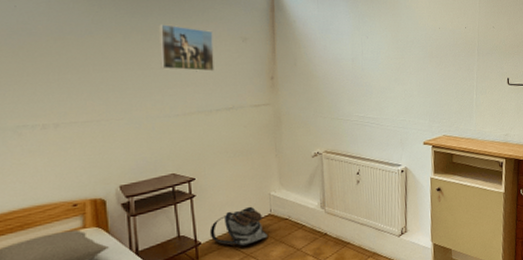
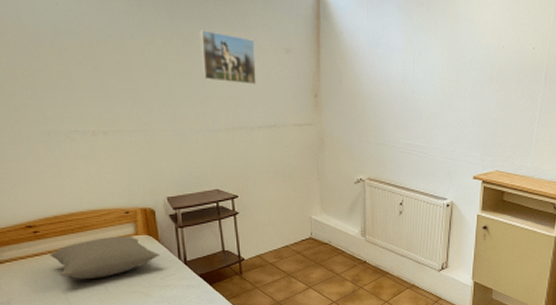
backpack: present [209,206,269,247] -> none [252,228,309,266]

